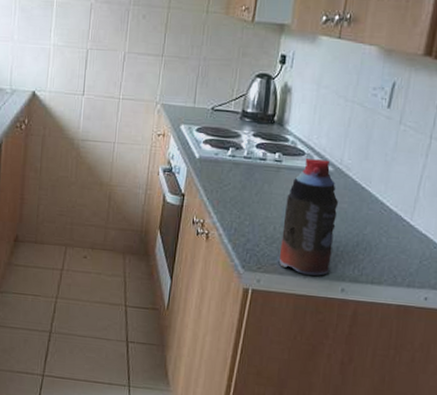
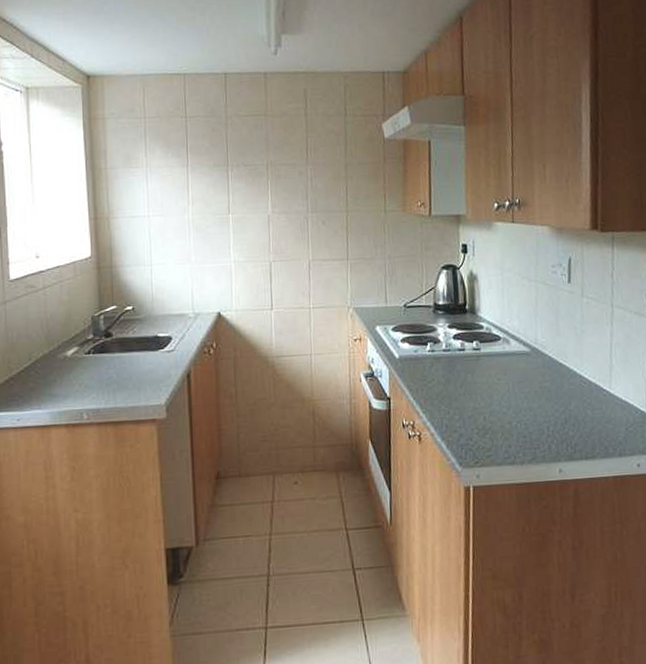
bottle: present [278,158,338,277] -> none [491,341,545,462]

